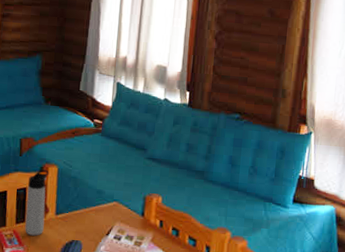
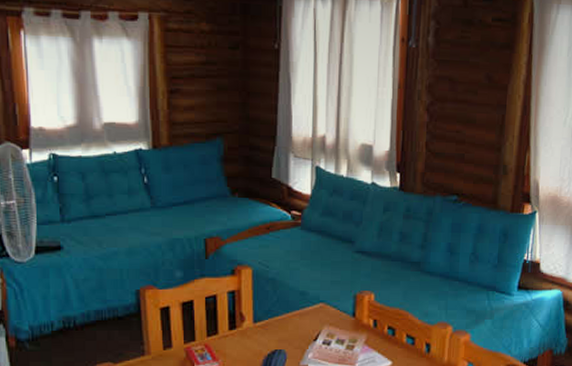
thermos bottle: present [25,169,49,236] -> none [217,272,243,349]

